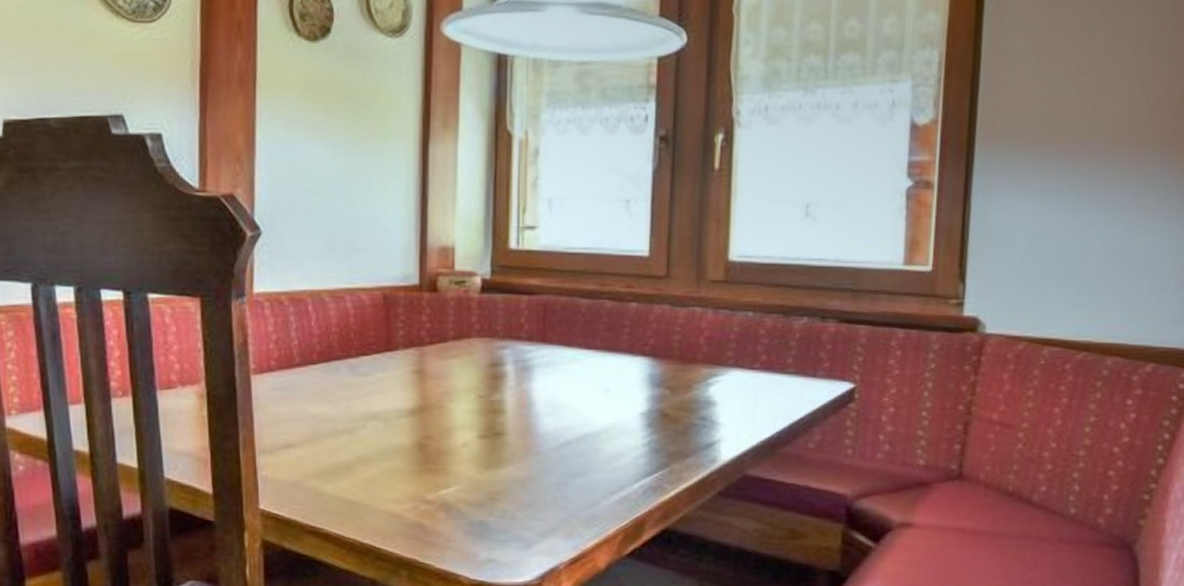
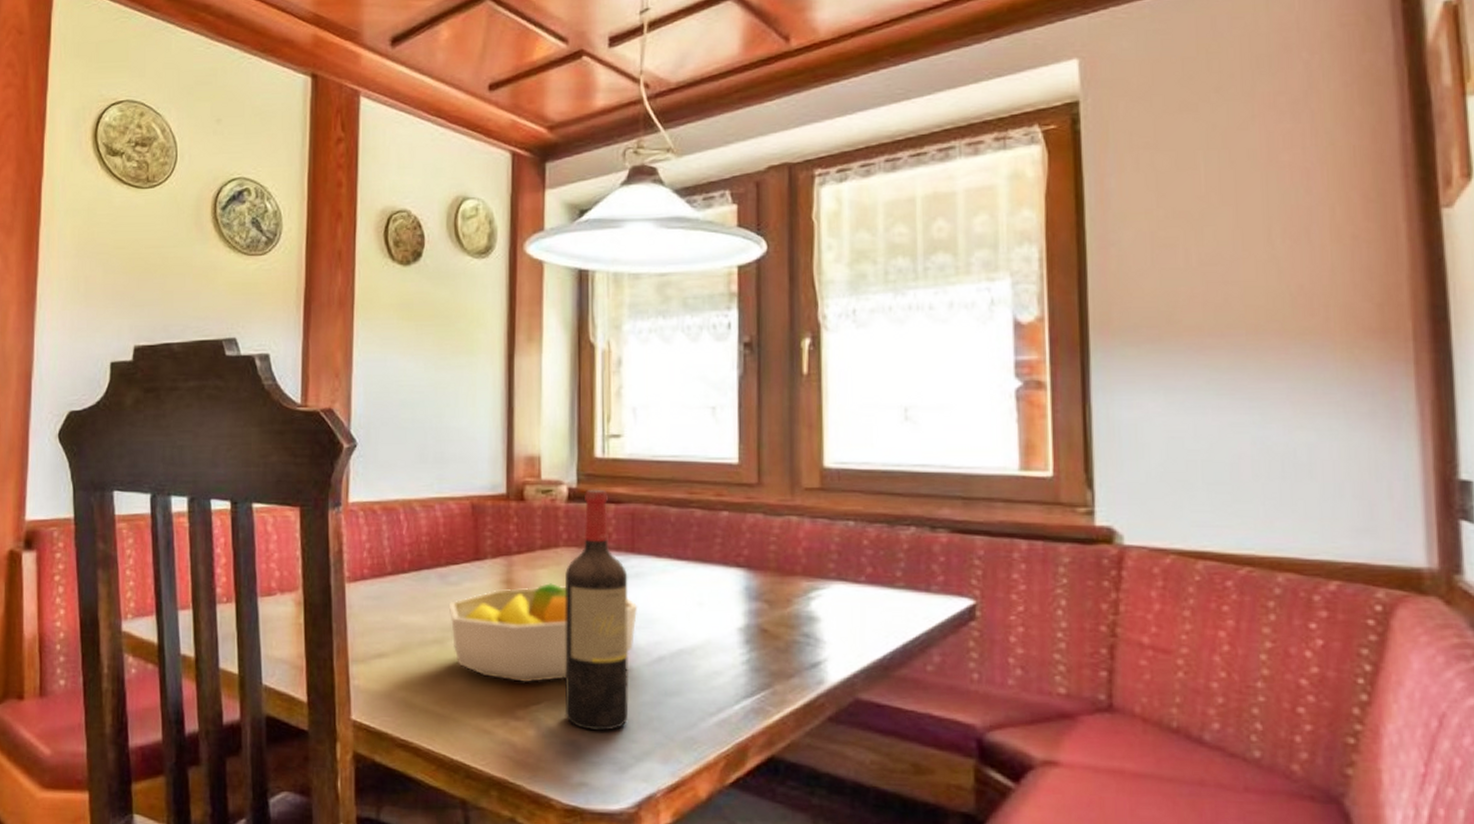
fruit bowl: none [360,373,548,469] -> present [449,583,638,683]
wine bottle: none [474,280,539,511] -> present [564,489,629,731]

